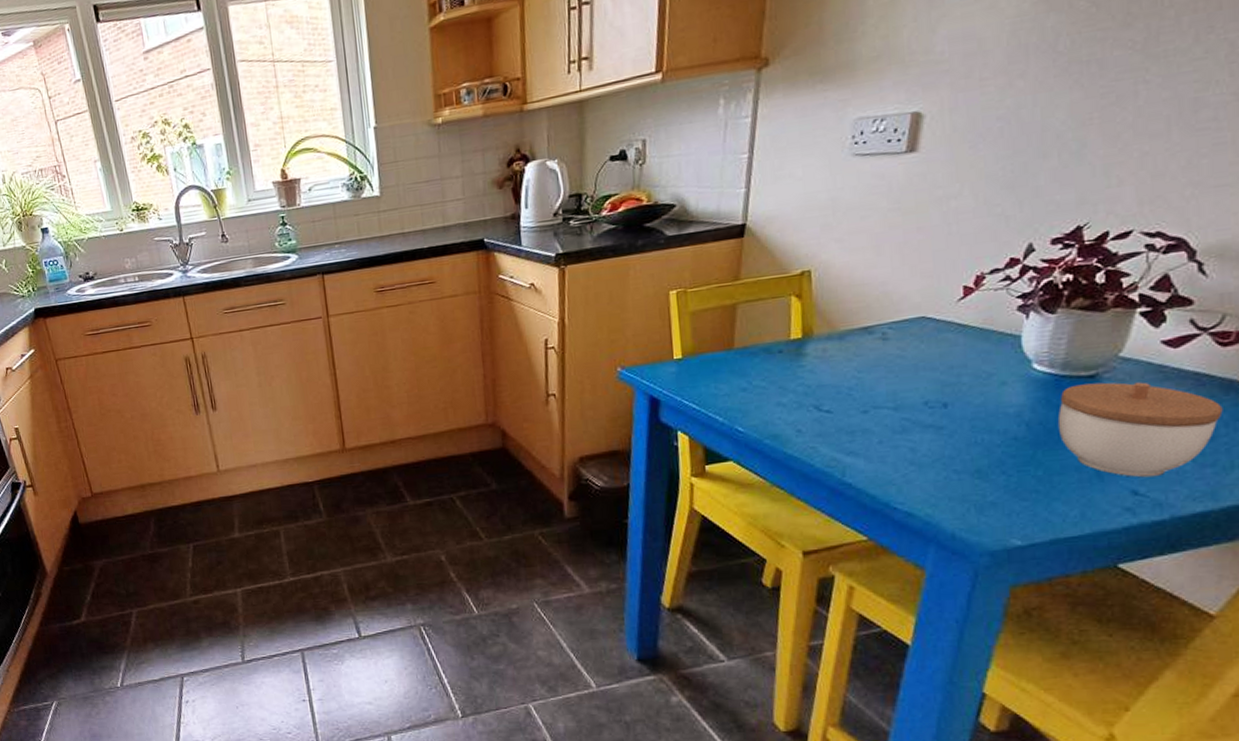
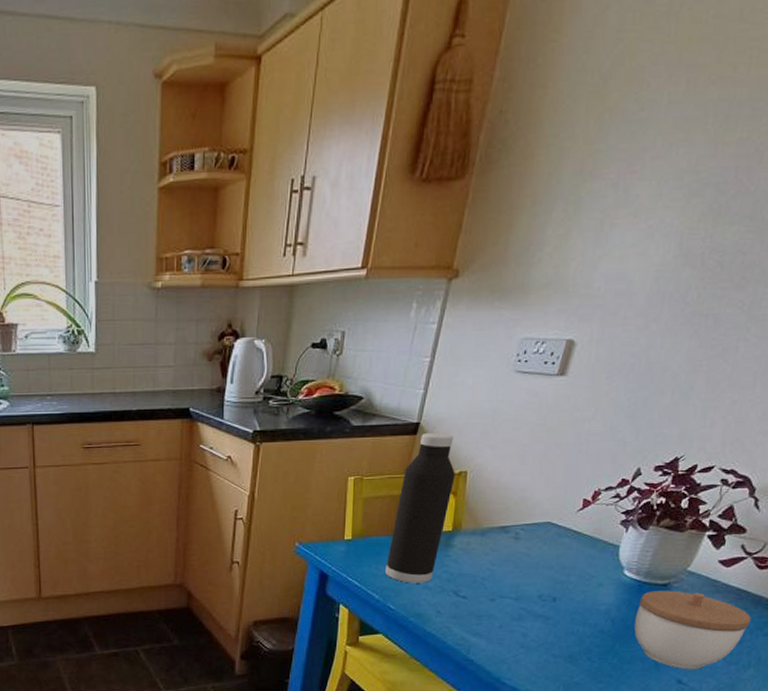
water bottle: none [727,231,797,401] -> present [385,433,455,583]

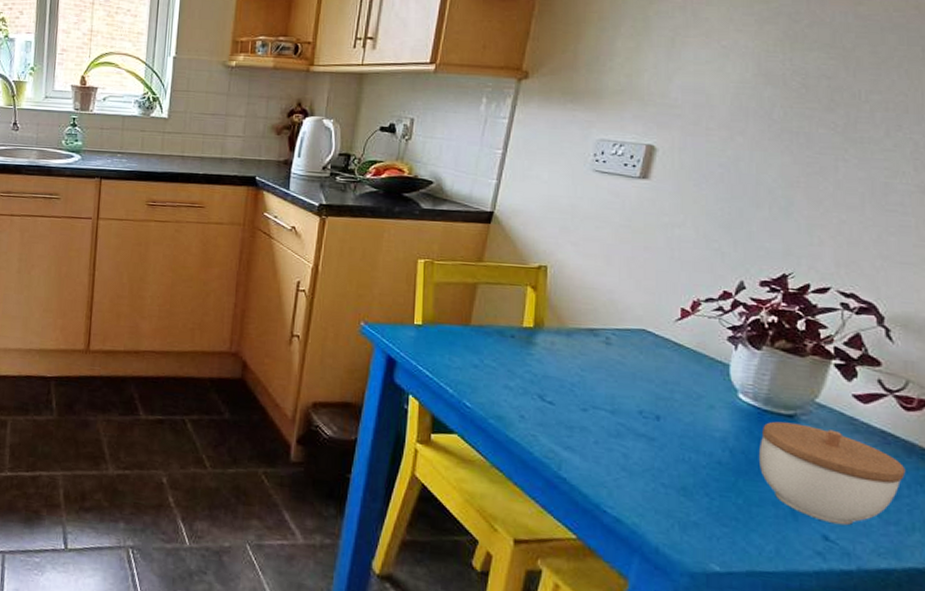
water bottle: present [385,433,455,583] -> none [460,223,534,382]

